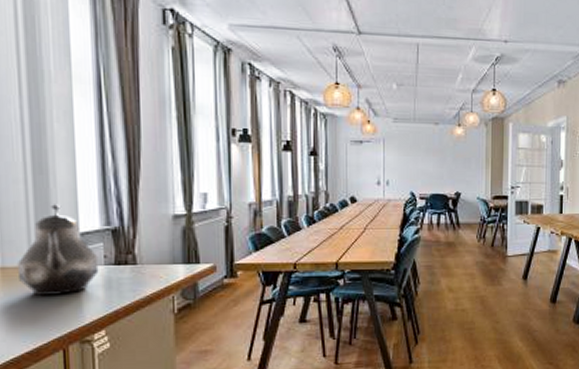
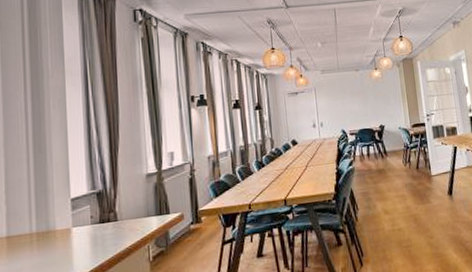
teapot: present [17,204,99,295] -> none [19,176,87,258]

